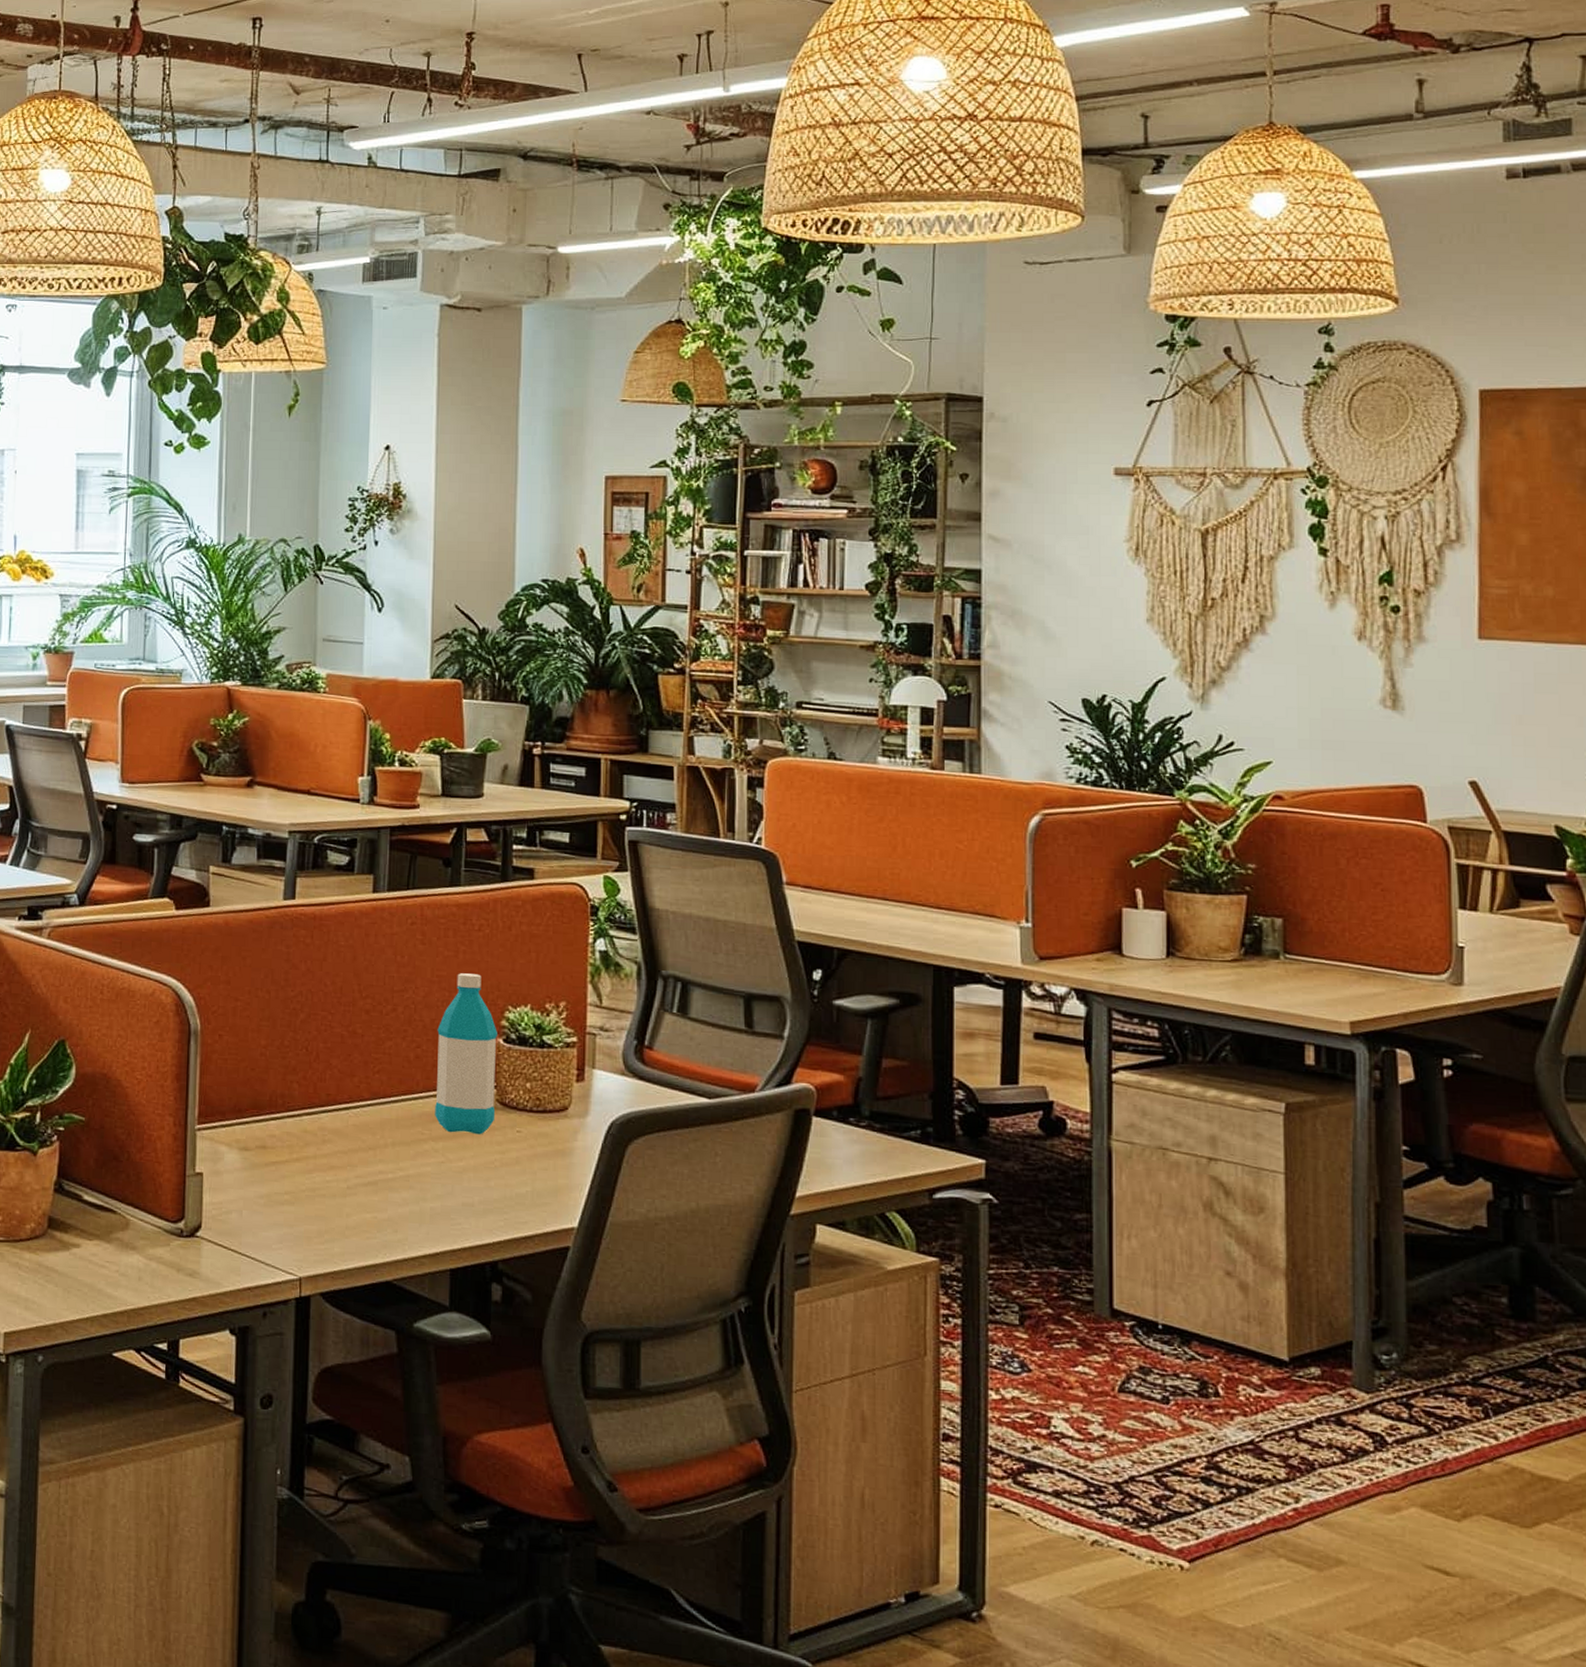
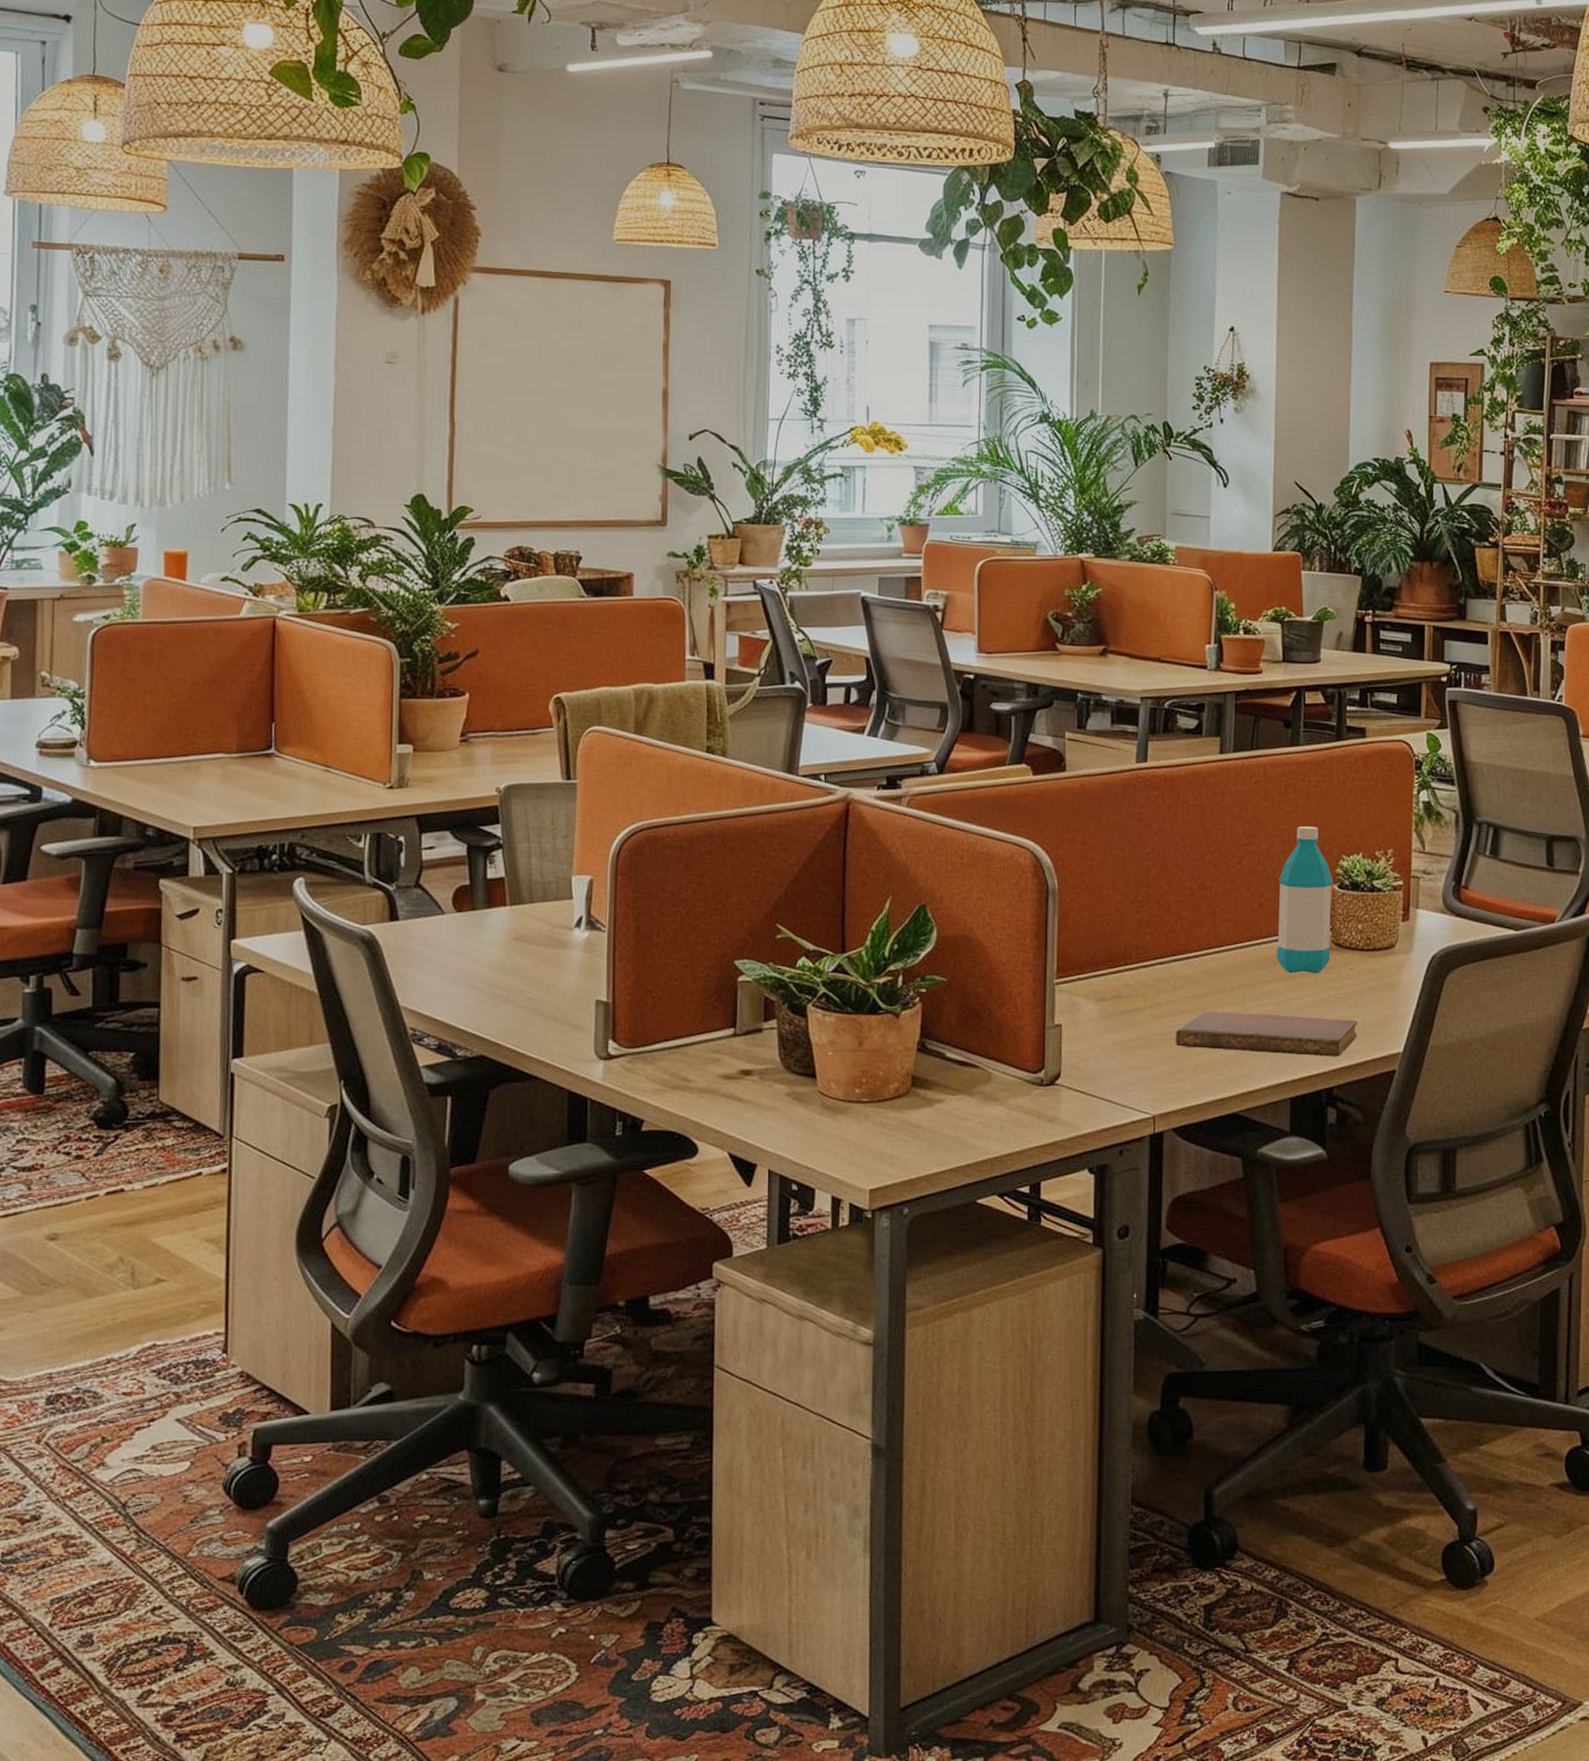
notebook: none [324,1168,526,1228] -> present [1176,1012,1358,1057]

